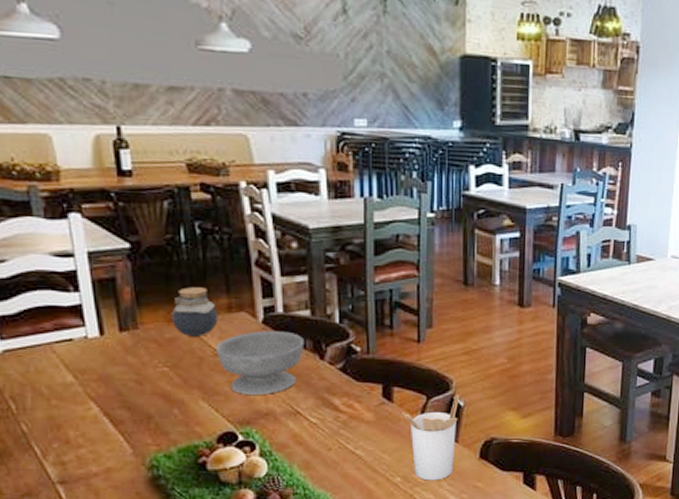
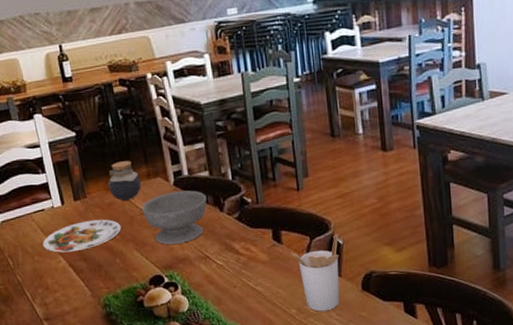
plate: none [66,357,185,397] -> present [43,219,122,253]

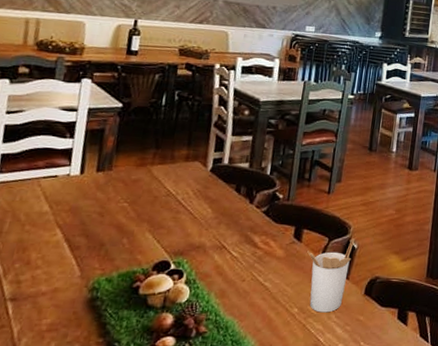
plate: present [43,219,122,253] -> none [40,194,141,226]
jar: present [107,161,142,201] -> none [139,140,178,179]
bowl: present [142,190,207,245] -> none [169,177,240,230]

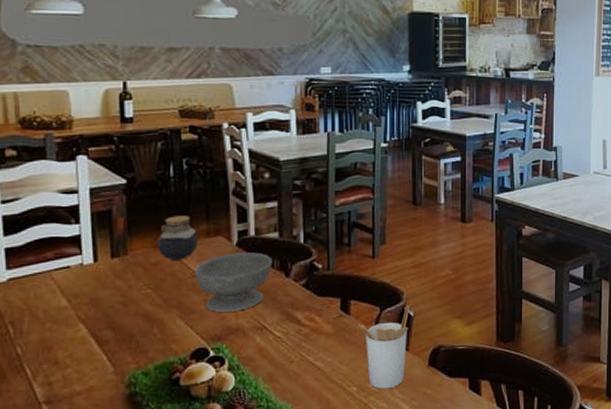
jar: none [139,140,178,179] -> present [156,216,198,260]
bowl: none [169,177,240,230] -> present [194,252,272,312]

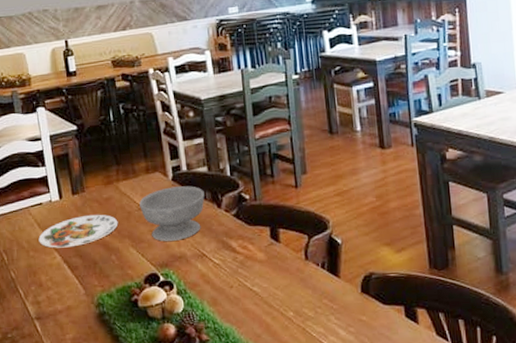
plate: none [60,280,166,319] -> present [38,214,118,248]
jar: present [156,216,198,260] -> none [106,155,140,195]
utensil holder: present [358,305,410,389] -> none [288,233,339,315]

